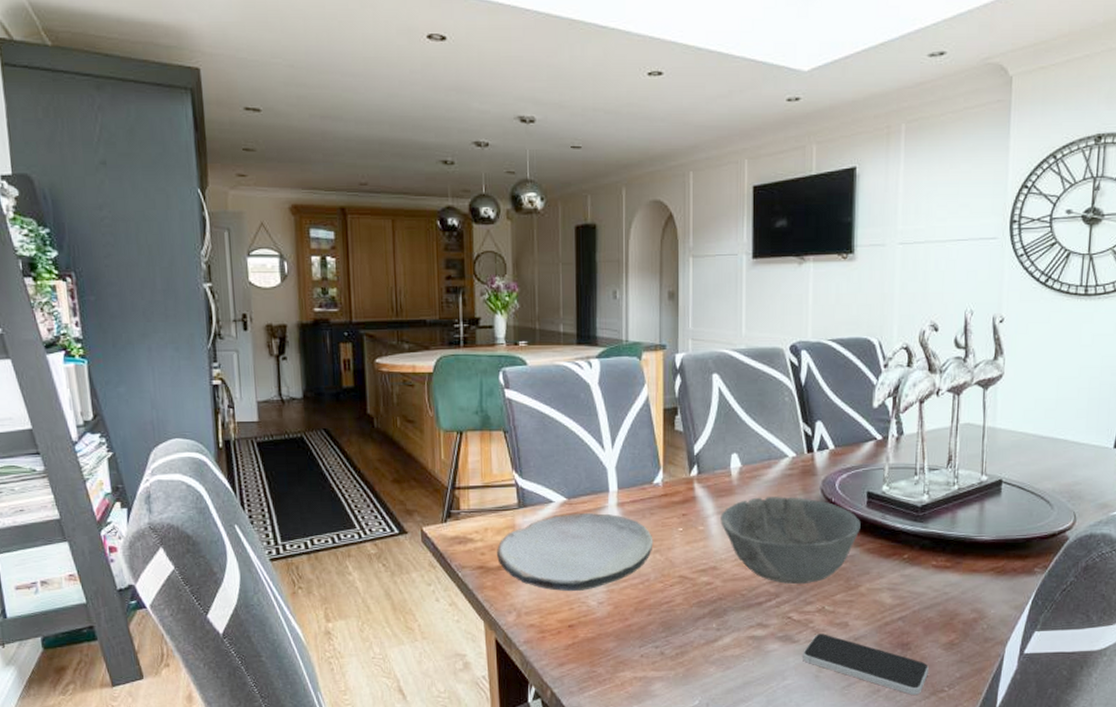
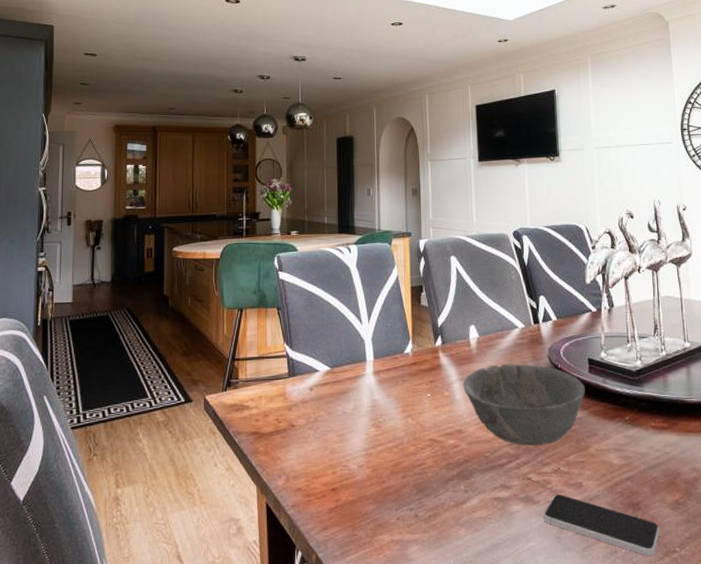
plate: present [497,512,653,591] -> none [269,380,406,455]

